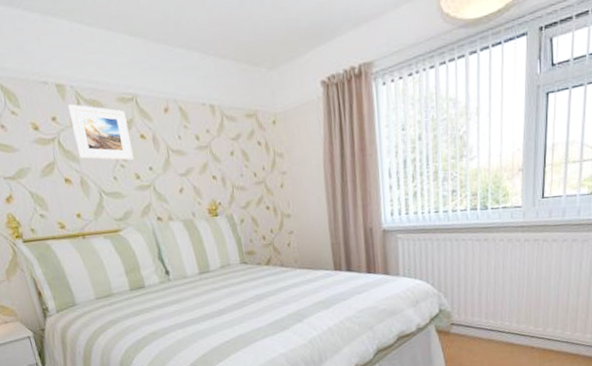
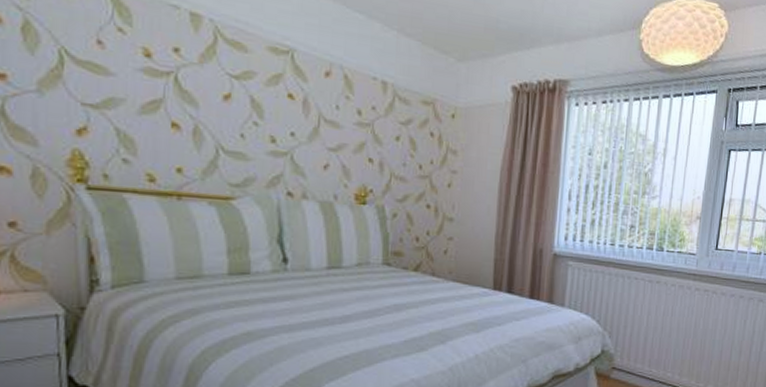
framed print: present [67,104,134,161] -> none [199,39,275,120]

